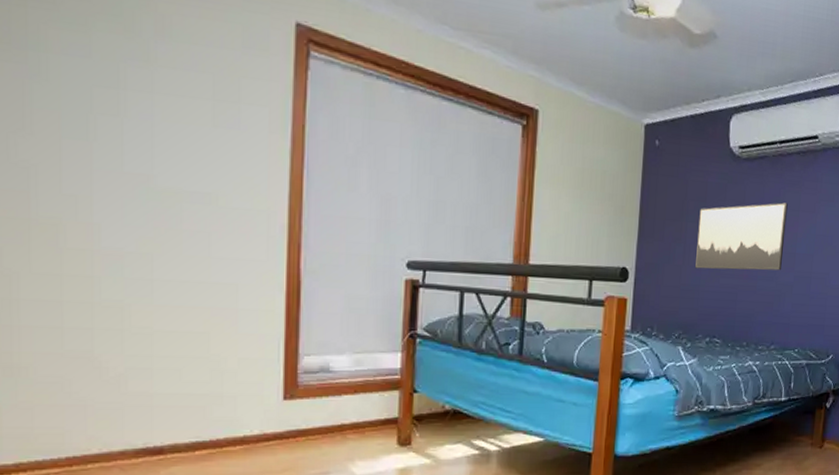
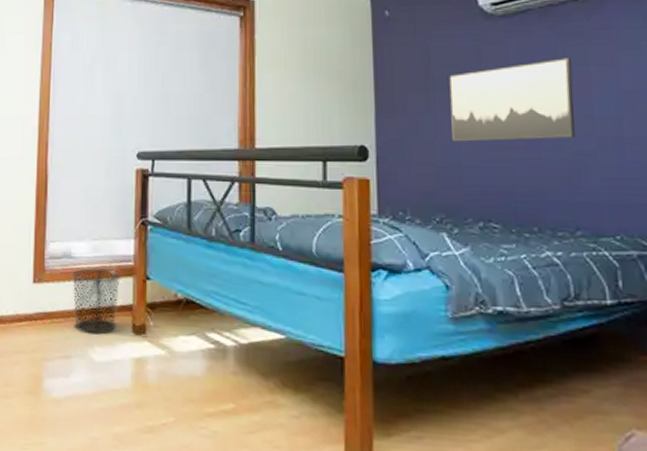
waste bin: none [331,382,387,449] -> present [72,268,121,335]

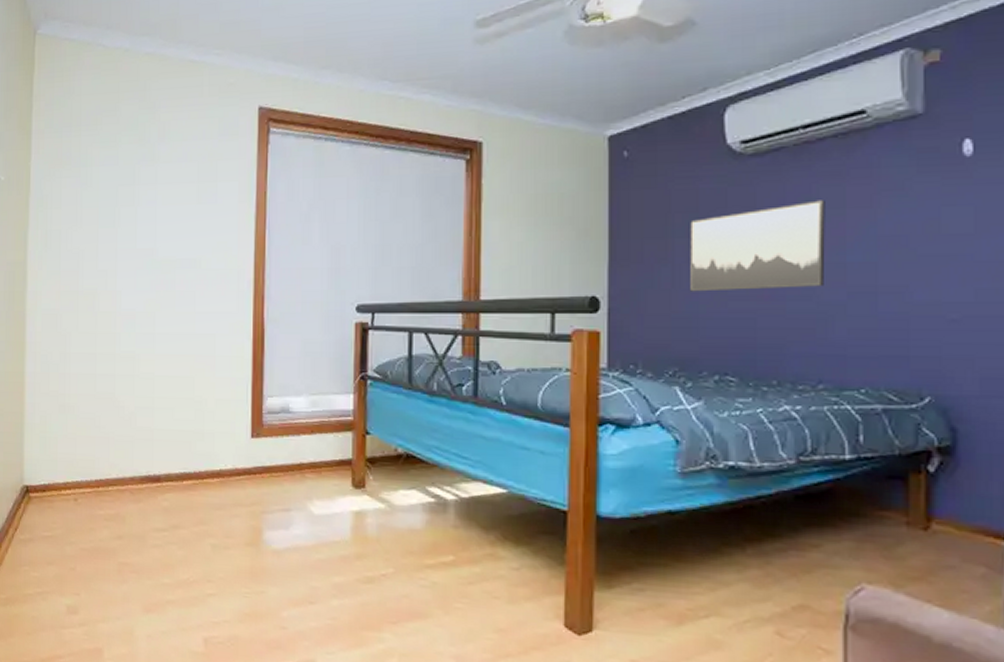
waste bin: present [72,268,121,335] -> none [290,423,340,488]

